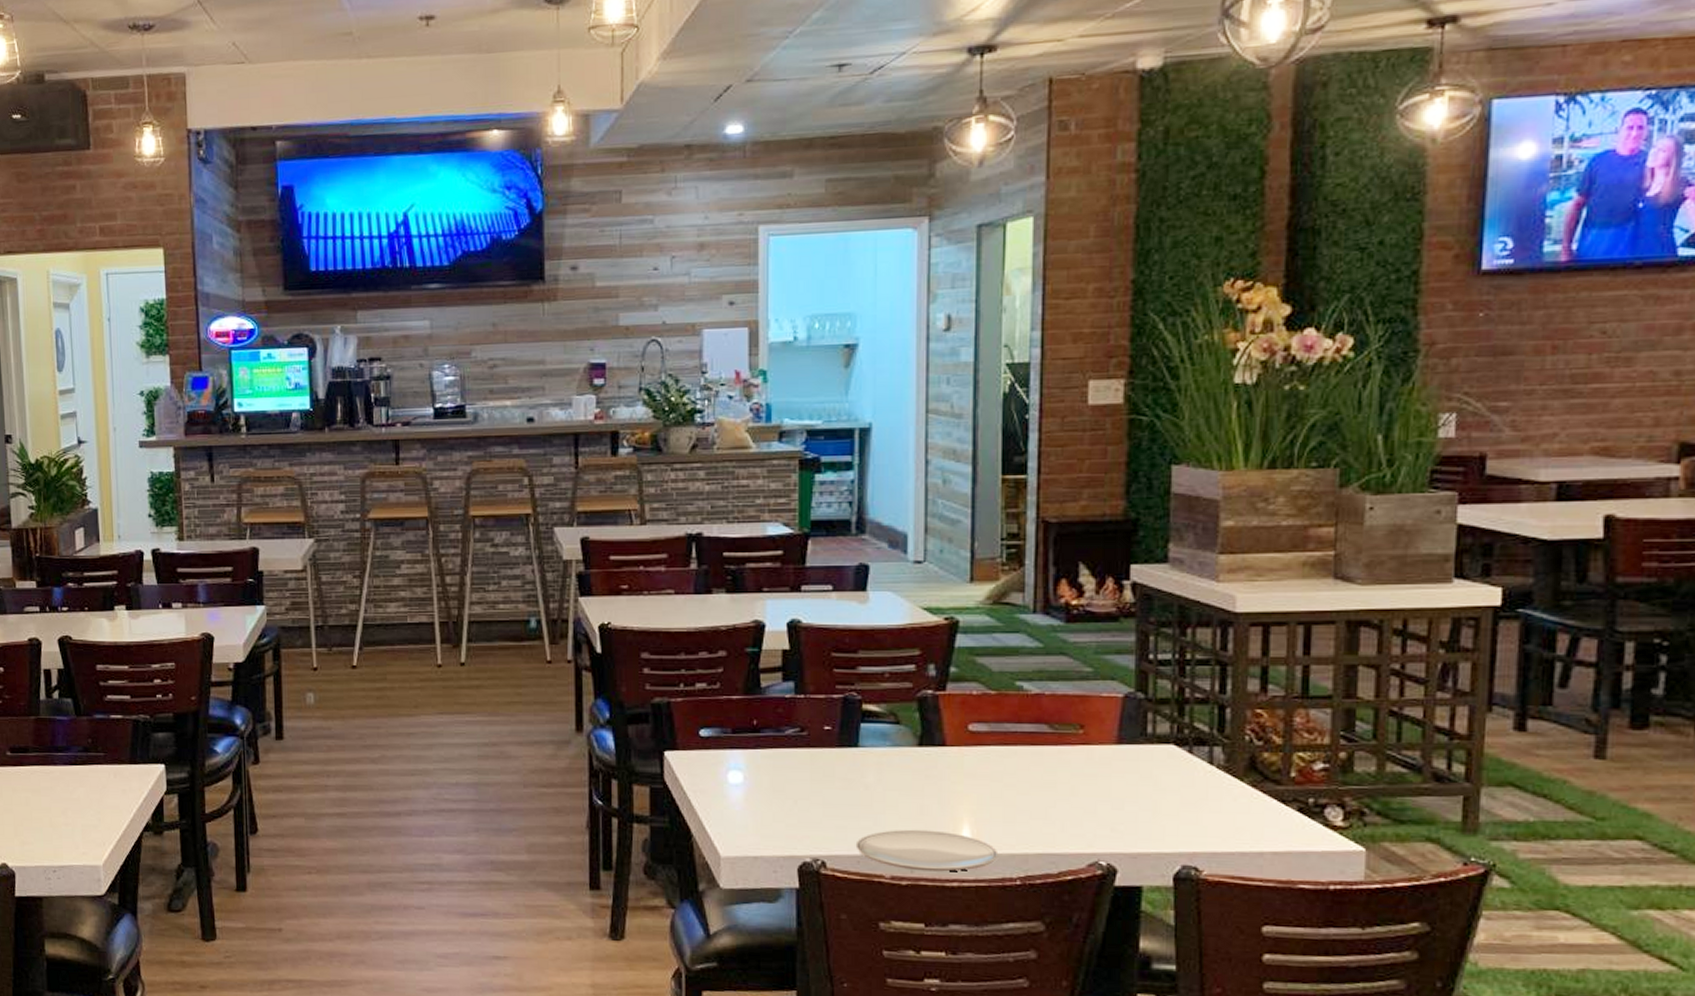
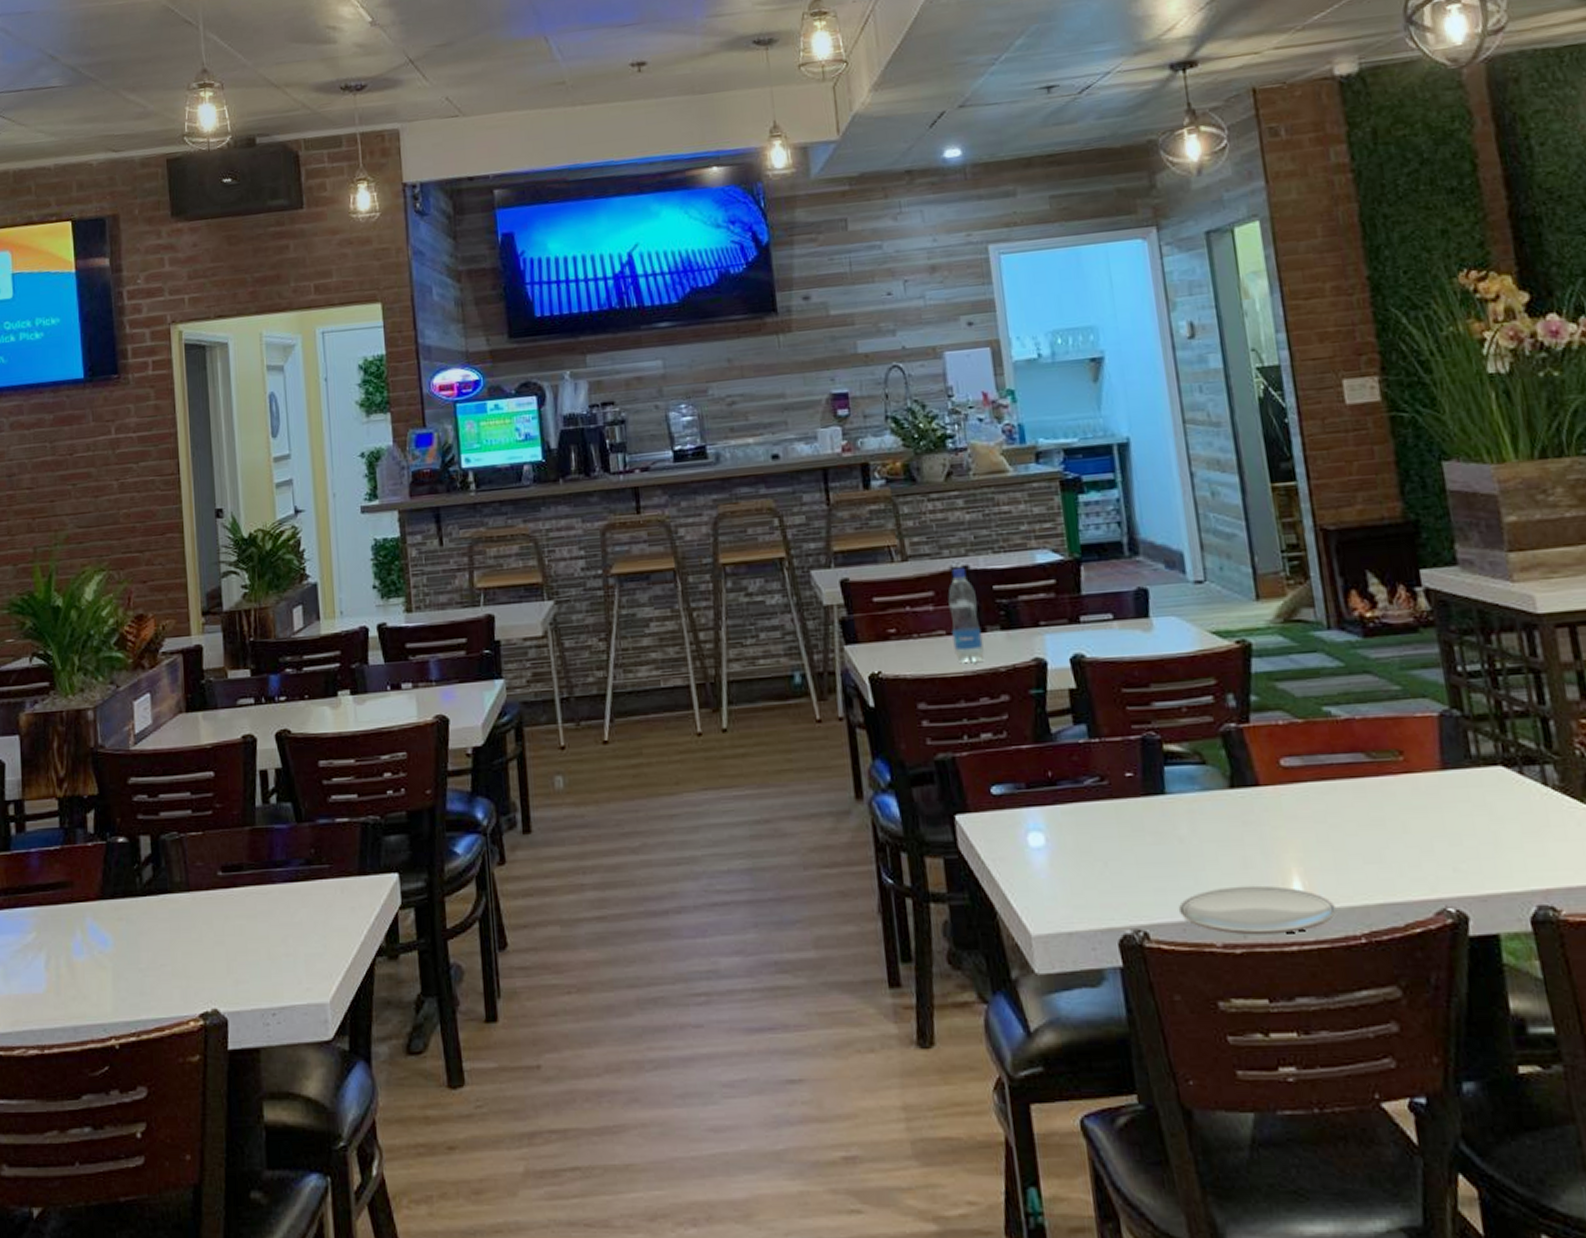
bottle: none [680,534,708,621] -> present [947,567,984,664]

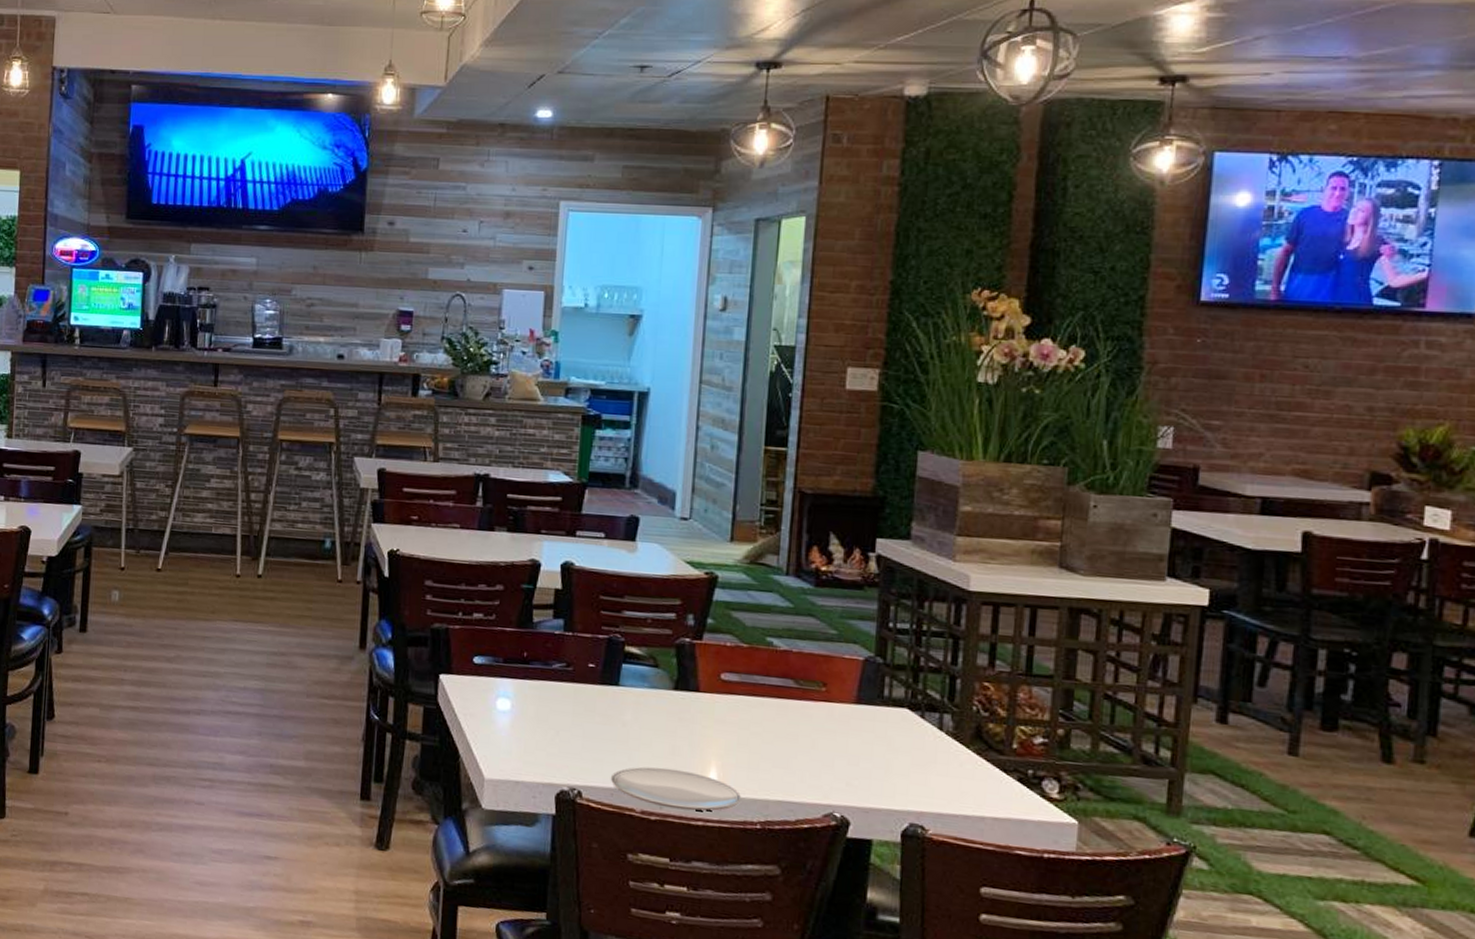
bottle: present [947,567,984,664] -> none [464,474,491,555]

